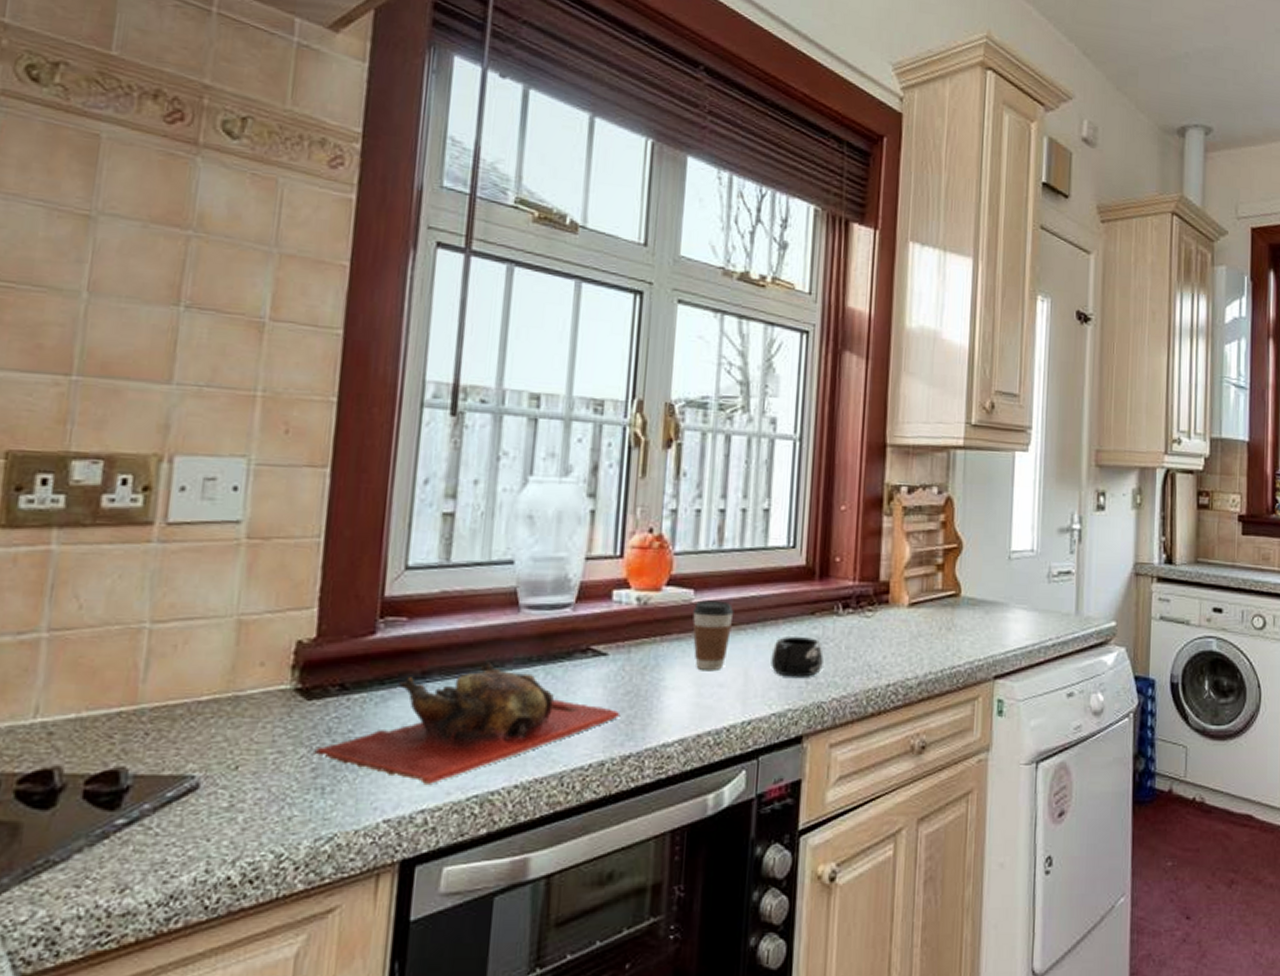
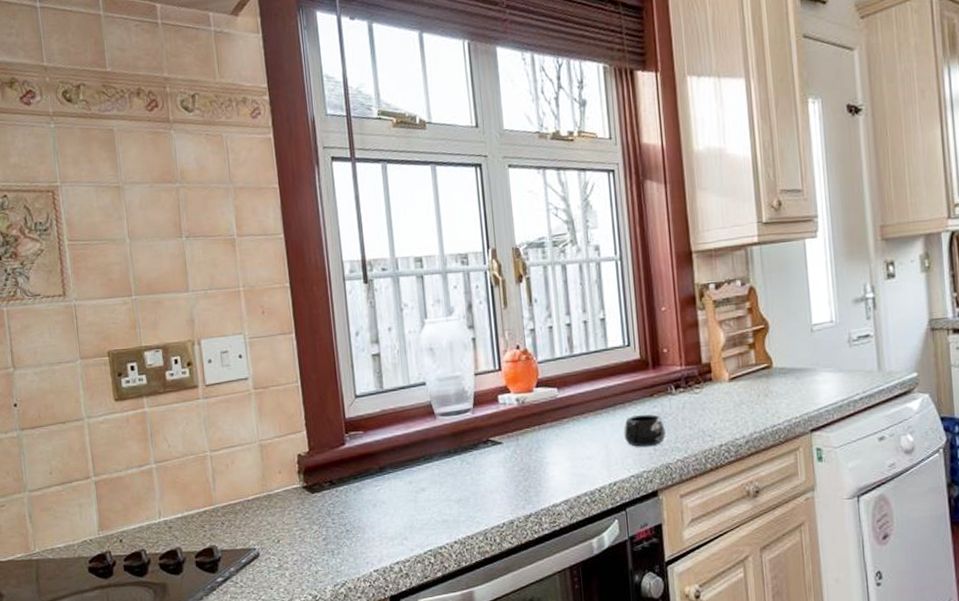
cutting board: present [310,662,621,786] -> none [320,457,519,546]
coffee cup: present [692,600,734,672] -> none [559,394,590,449]

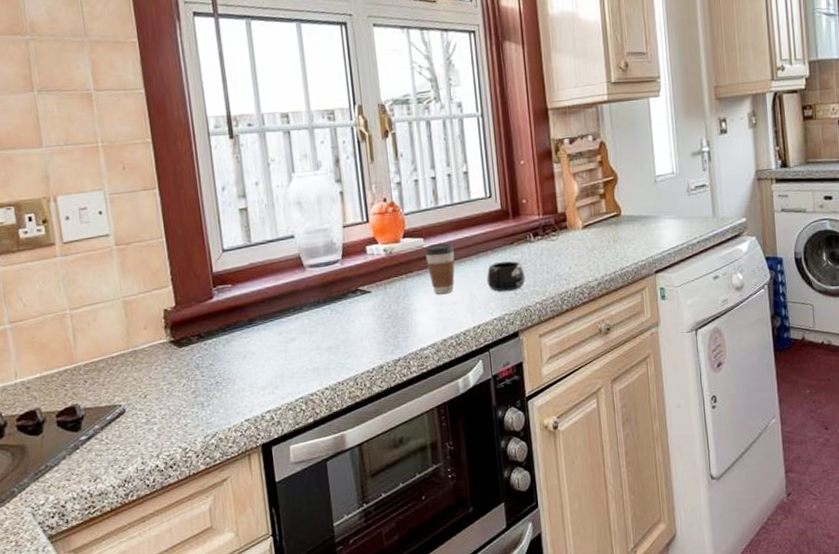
coffee cup: none [559,394,590,449] -> present [425,243,455,295]

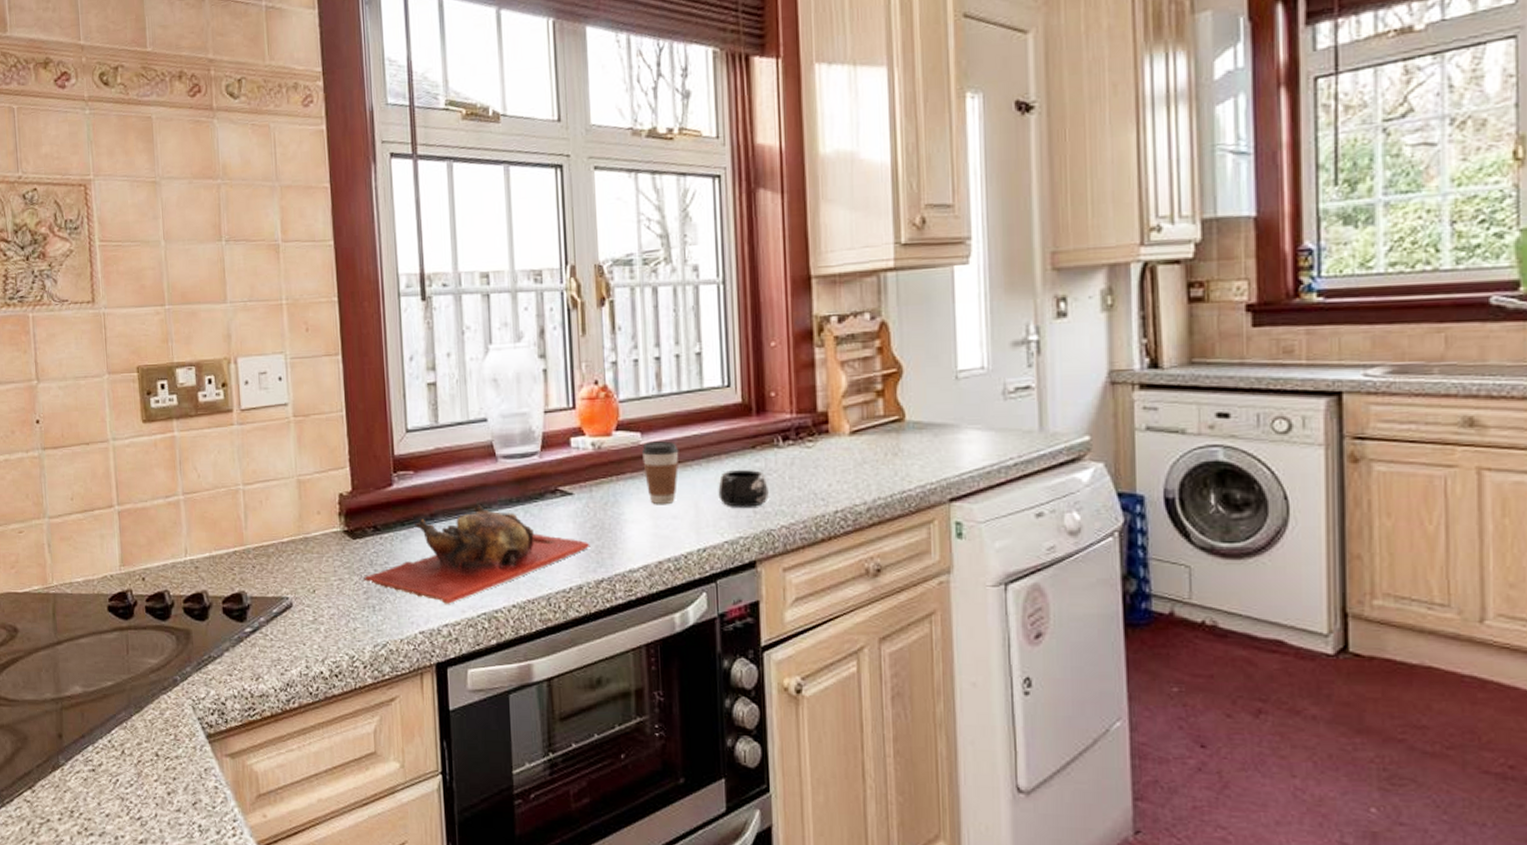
cutting board: none [189,308,388,395] -> present [361,504,590,605]

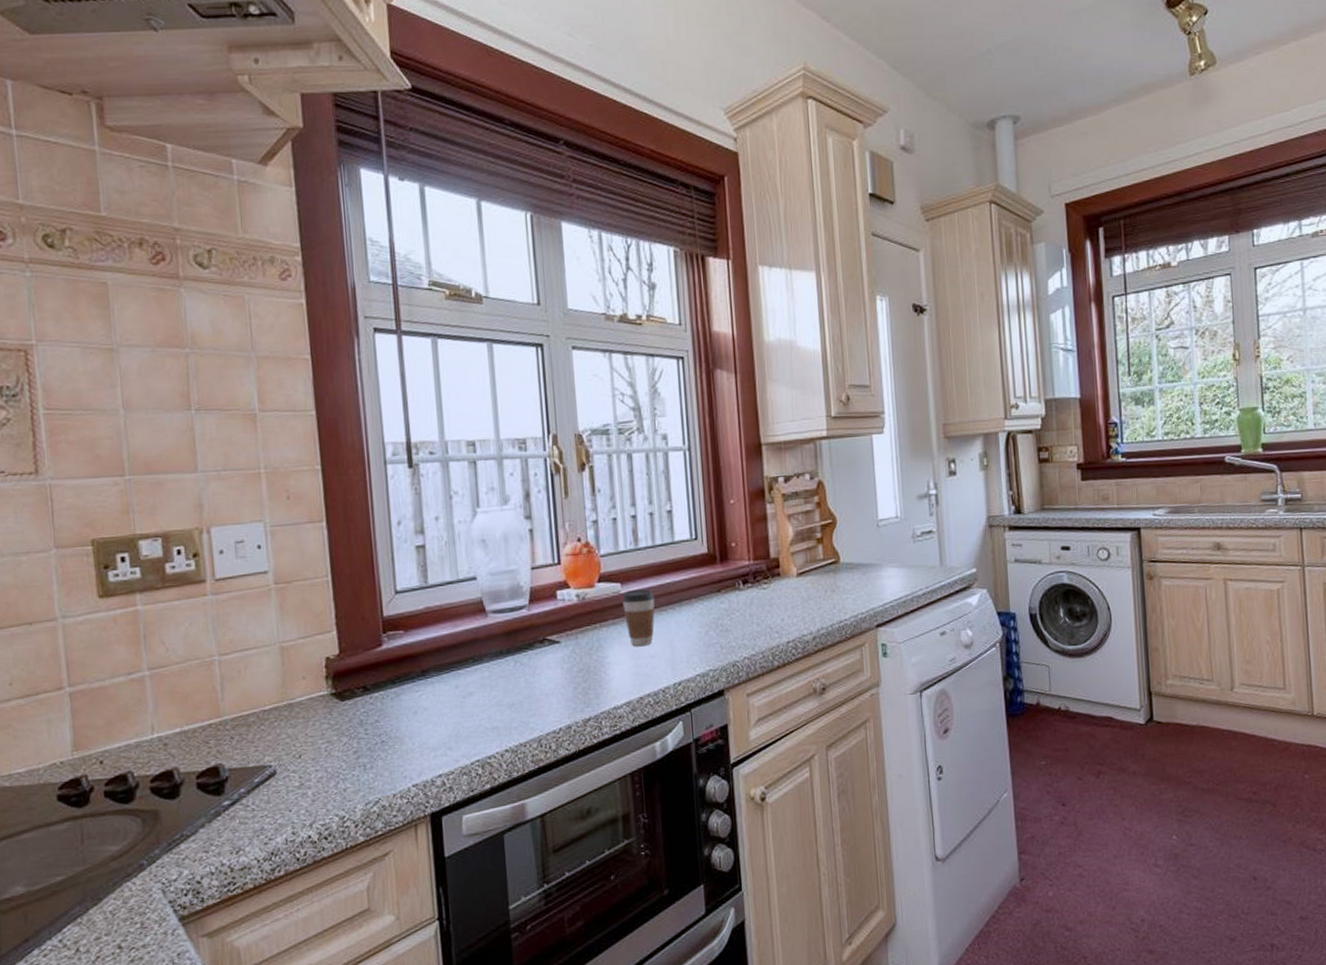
cutting board: present [361,504,590,605] -> none [351,658,578,757]
mug: present [718,470,769,507] -> none [690,611,733,644]

